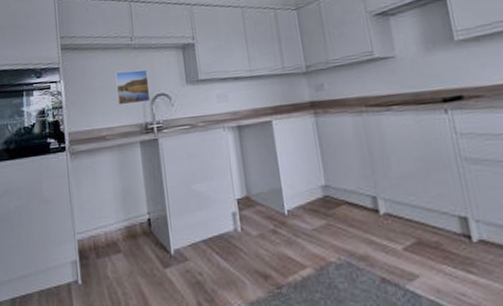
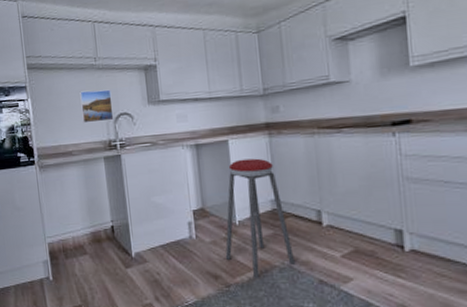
music stool: none [273,139,354,279] -> present [225,158,296,279]

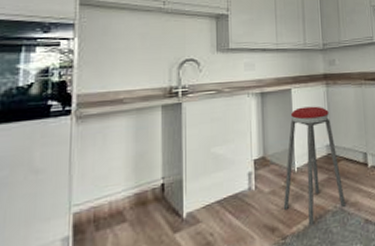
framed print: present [79,89,114,124] -> none [141,33,178,68]

